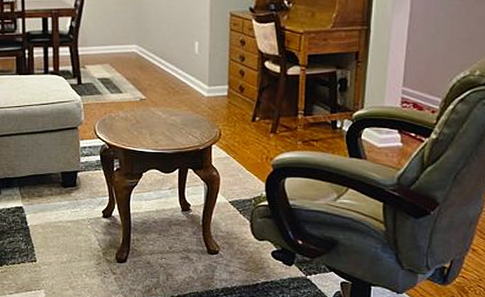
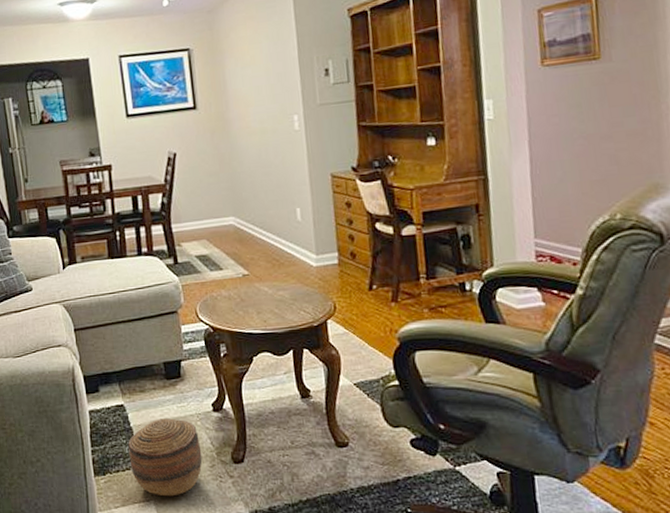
basket: none [24,221,90,287] -> present [128,418,203,497]

